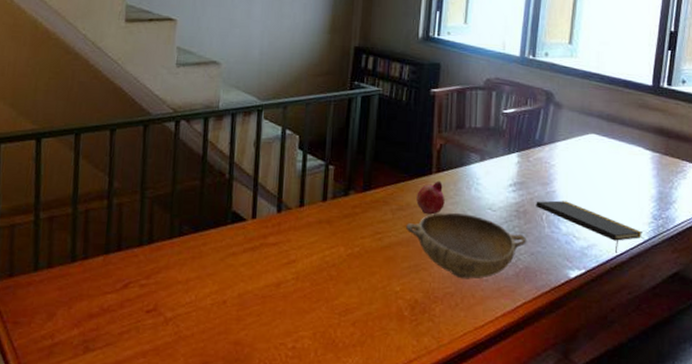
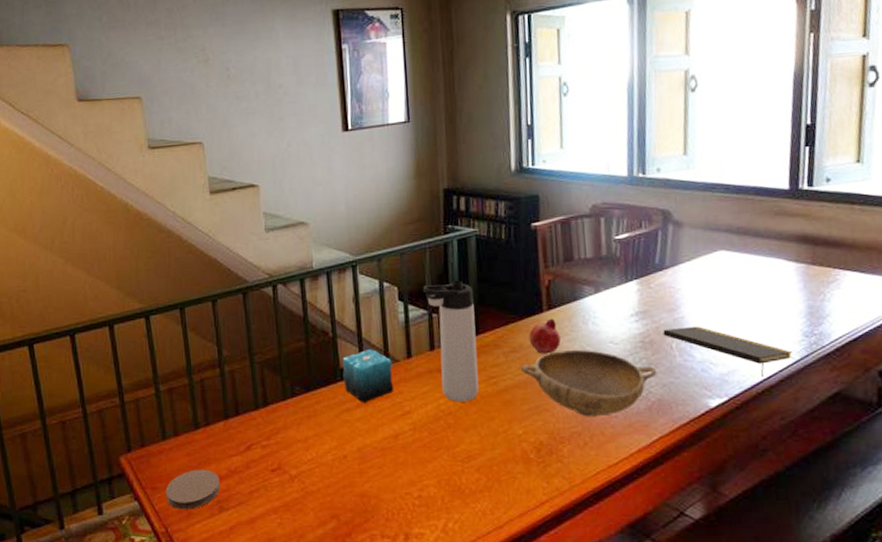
coaster: none [28,305,90,349] -> present [165,469,220,510]
candle: none [233,194,284,249] -> present [342,348,394,403]
thermos bottle: none [323,135,370,255] -> present [422,280,479,402]

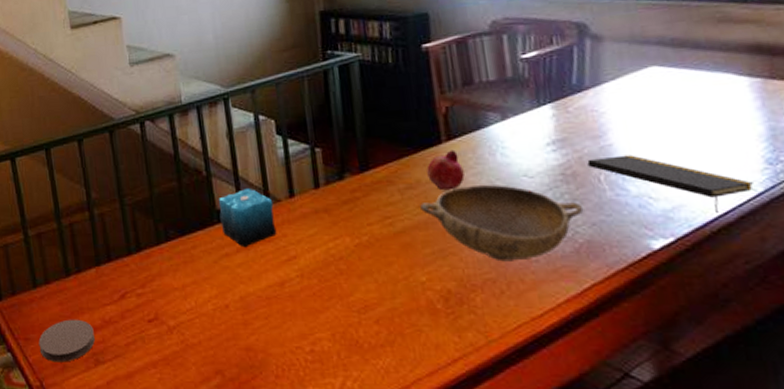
thermos bottle: present [422,280,479,402] -> none [302,110,373,246]

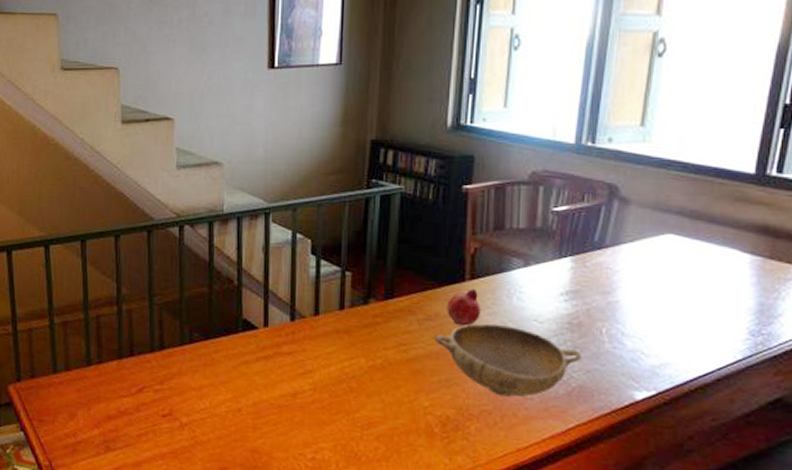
coaster: present [38,319,95,362] -> none [52,406,108,446]
candle: present [218,187,277,248] -> none [245,301,298,358]
notepad: present [587,155,754,213] -> none [593,312,734,374]

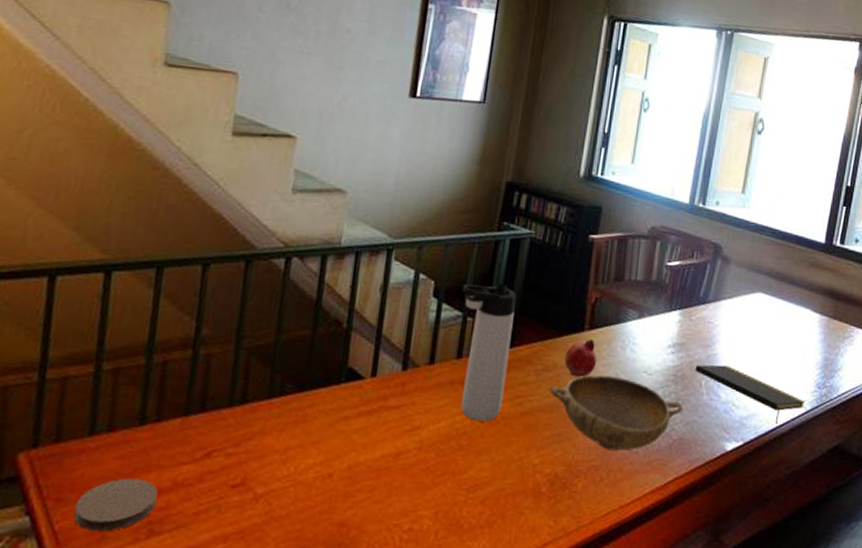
coaster: none [52,406,108,446] -> present [74,478,158,532]
thermos bottle: none [337,238,392,367] -> present [461,283,516,422]
notepad: none [593,312,734,374] -> present [695,364,805,424]

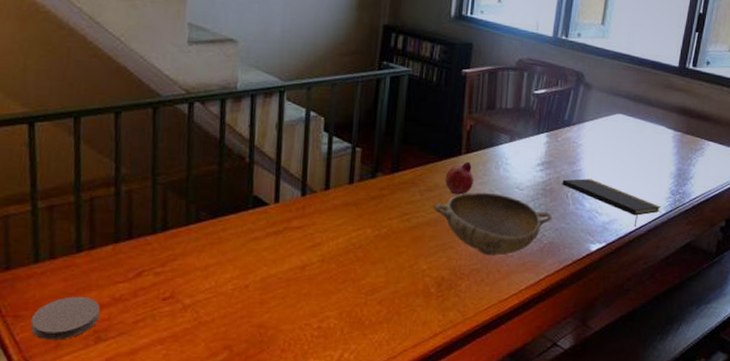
thermos bottle: present [461,283,516,422] -> none [349,116,399,236]

